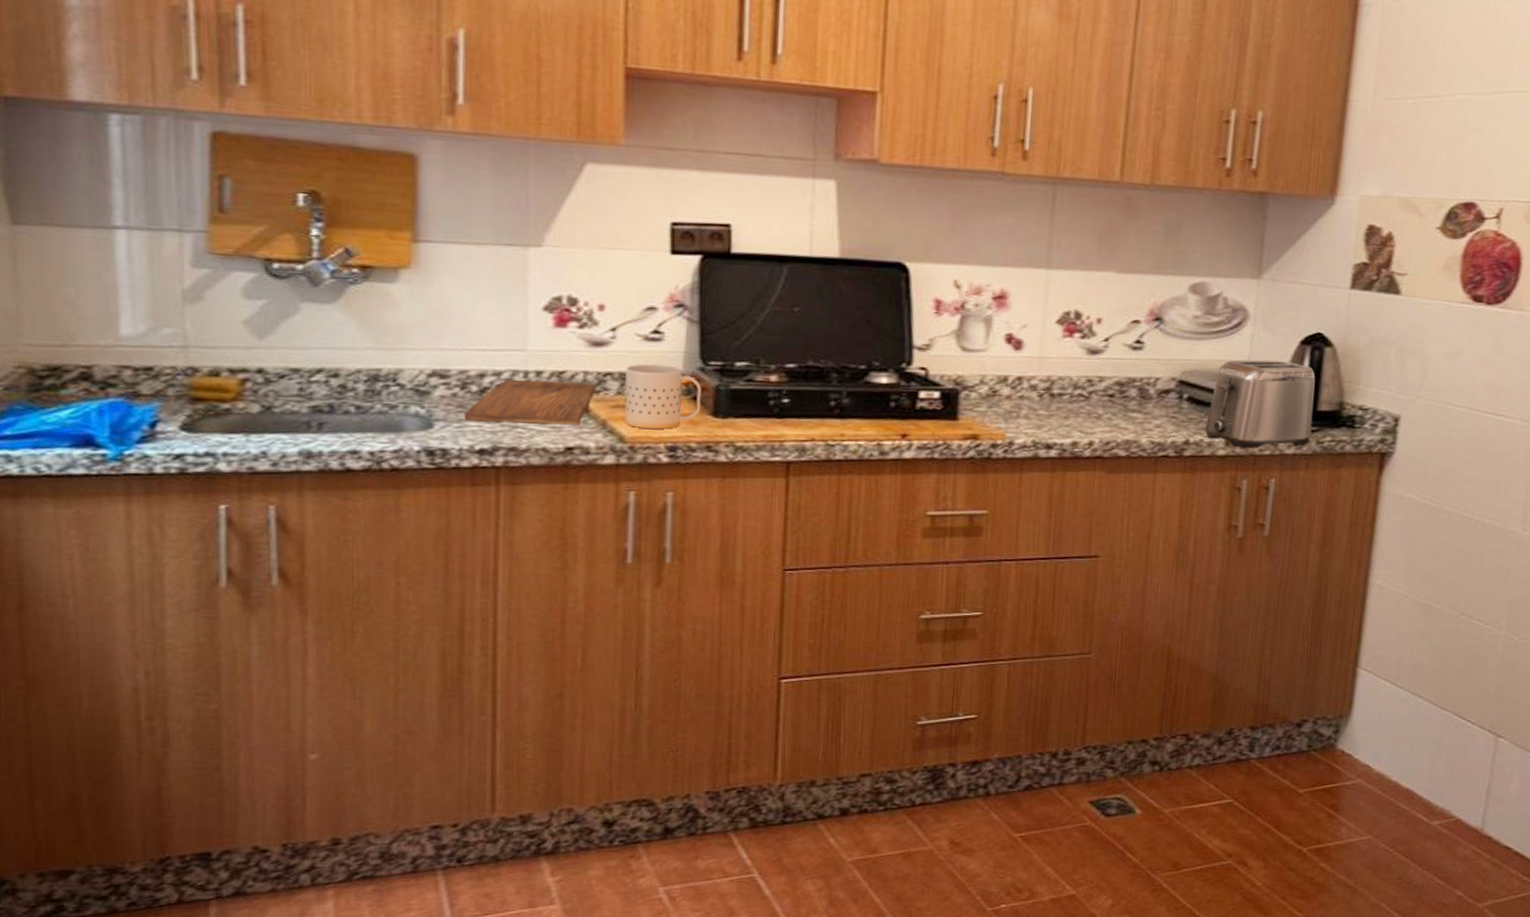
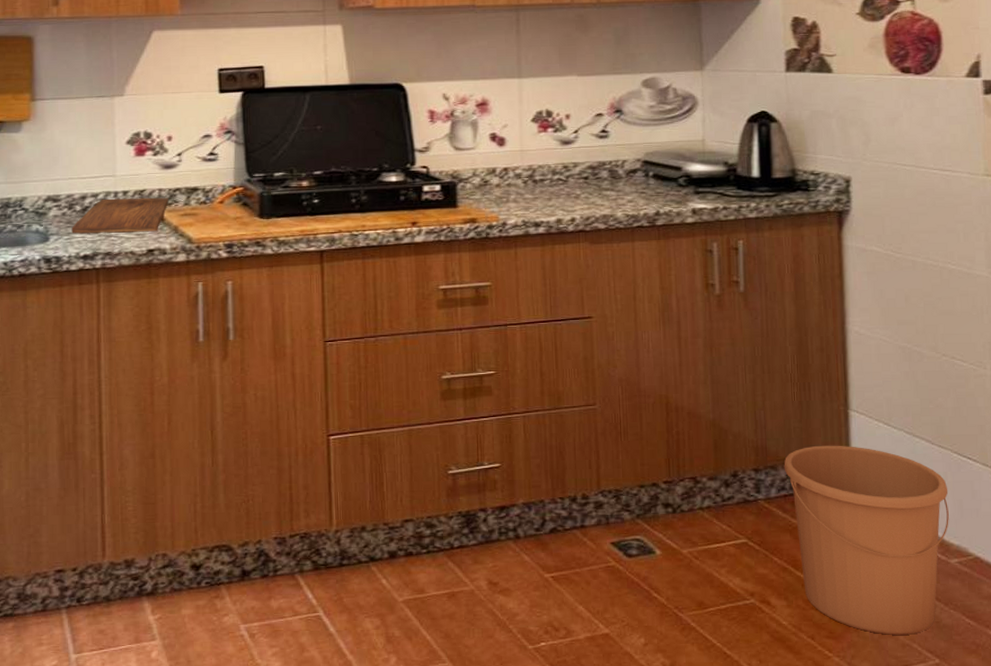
mug: present [624,364,702,430] -> none [190,179,250,232]
toaster: present [1205,360,1316,450] -> none [672,137,770,216]
bucket: none [1282,704,1443,895] -> present [784,445,949,635]

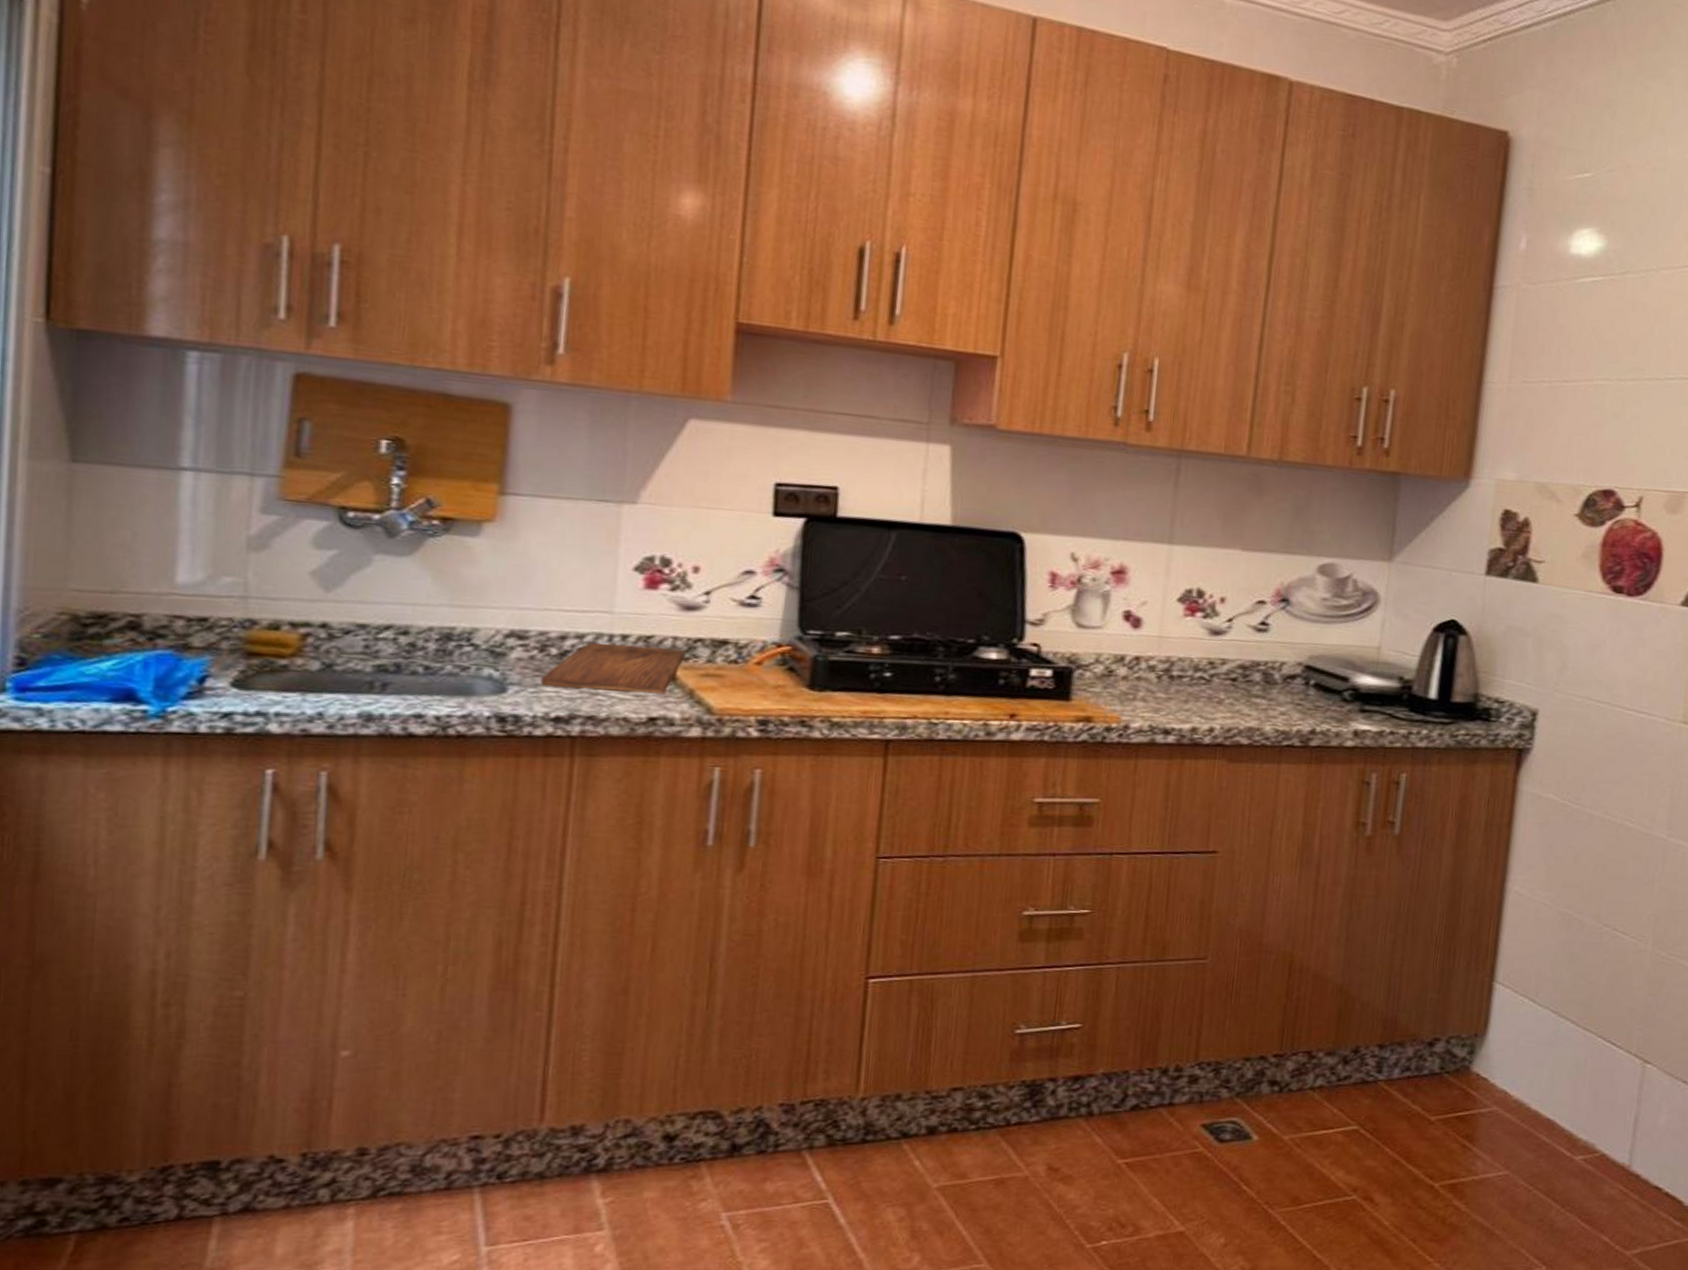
bucket: present [784,445,949,635] -> none [1412,1021,1586,1239]

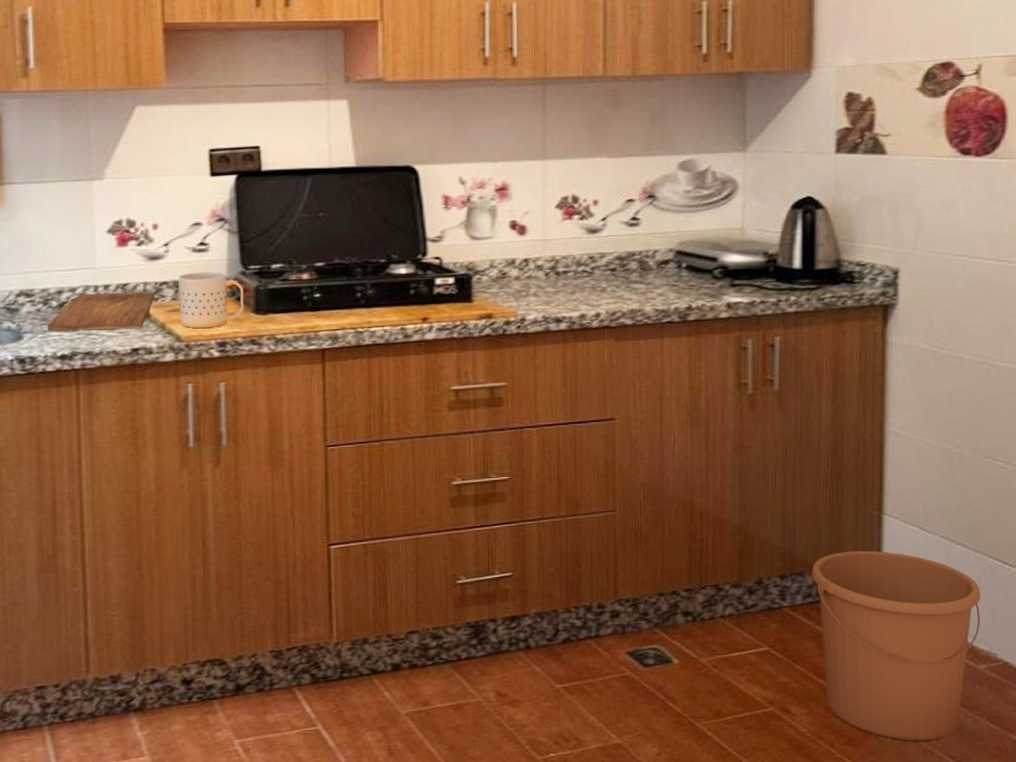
mug: none [713,630,798,701] -> present [179,271,244,329]
bucket: none [1412,1021,1586,1239] -> present [811,550,981,741]

